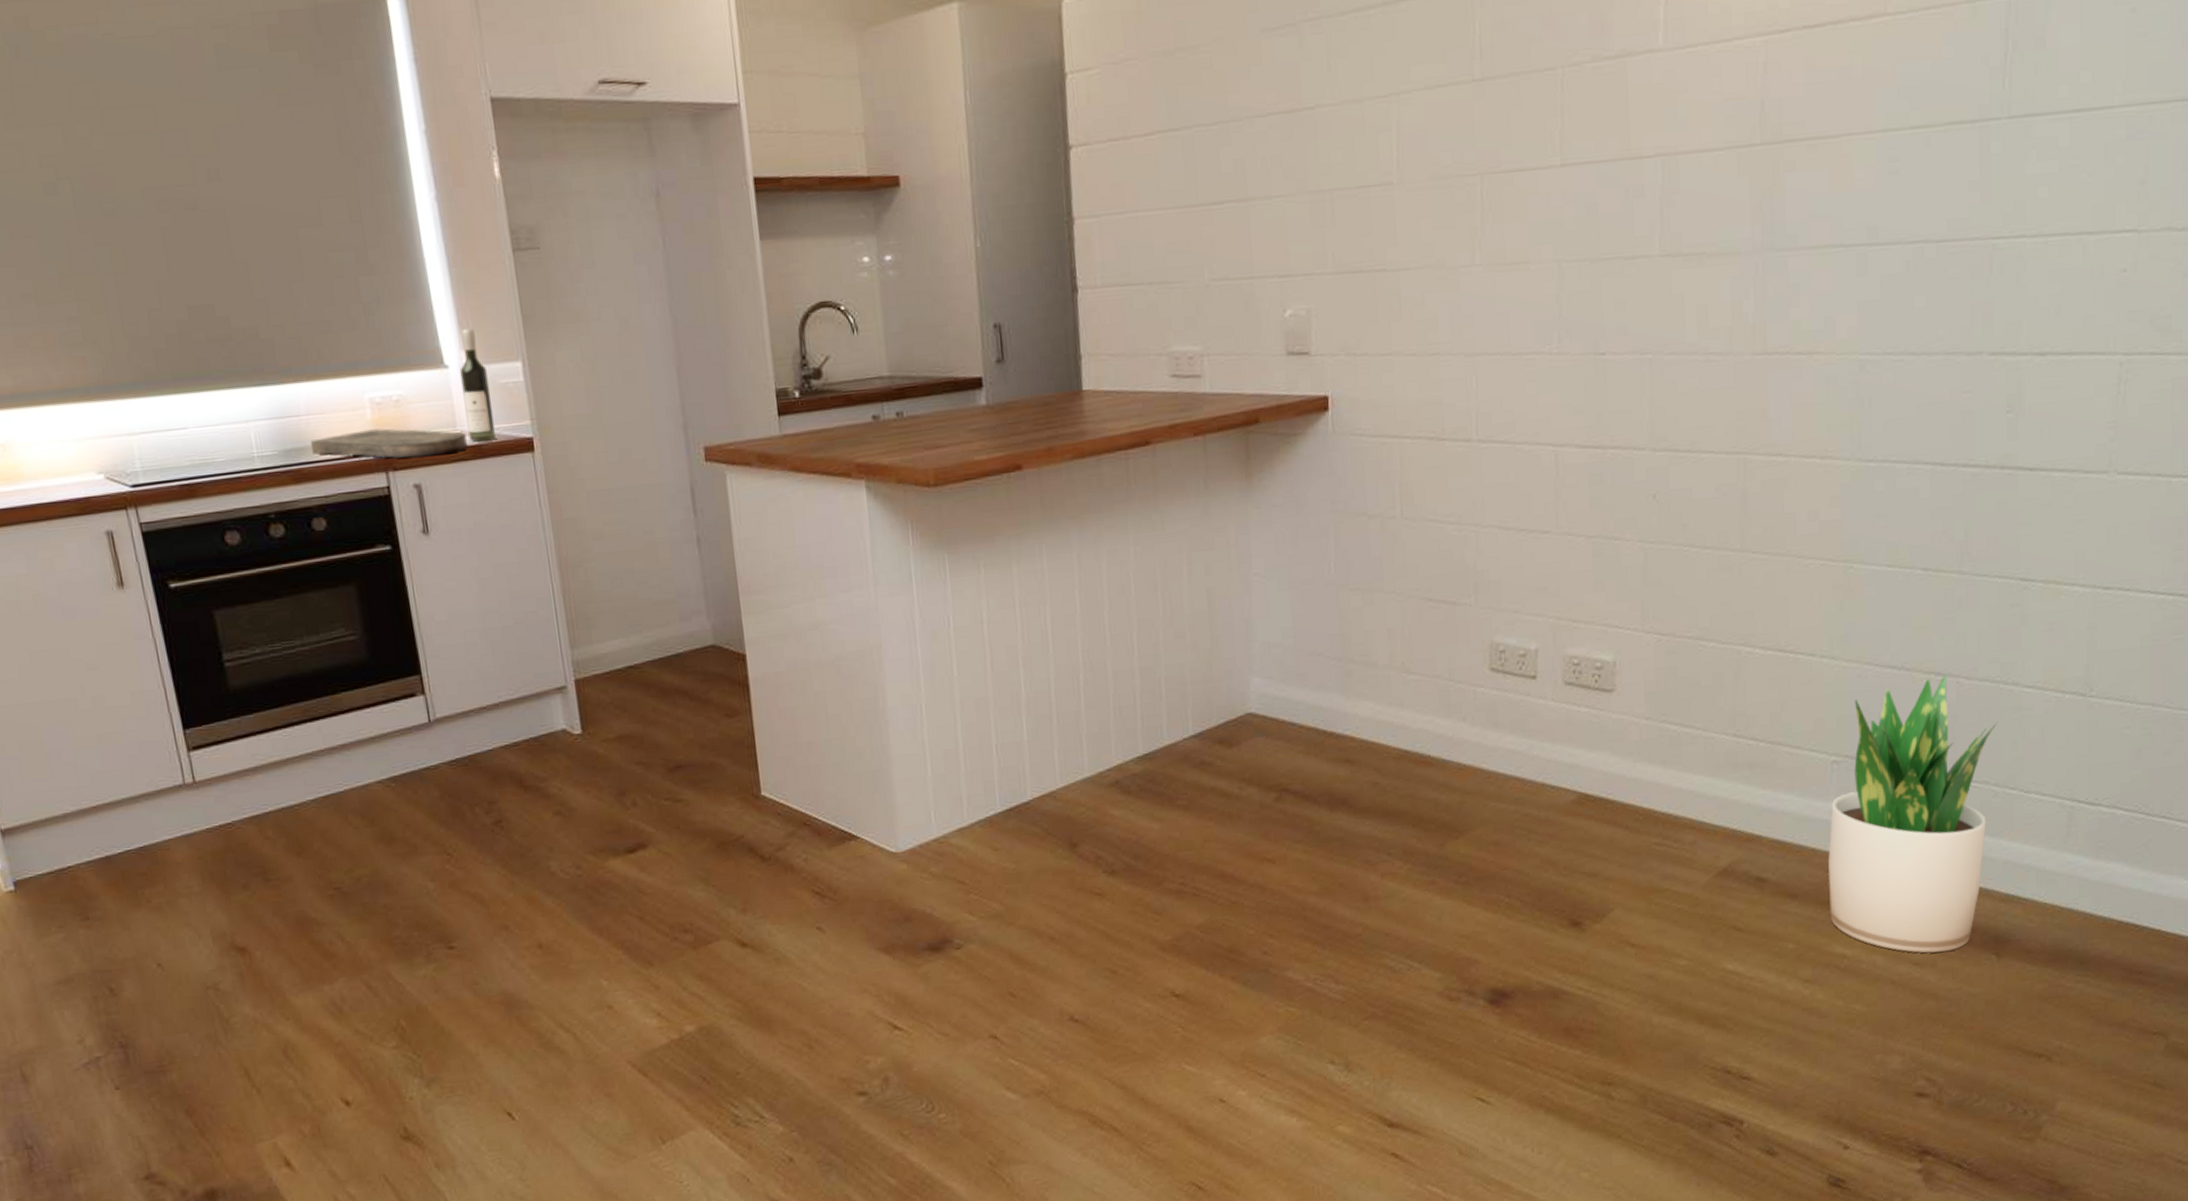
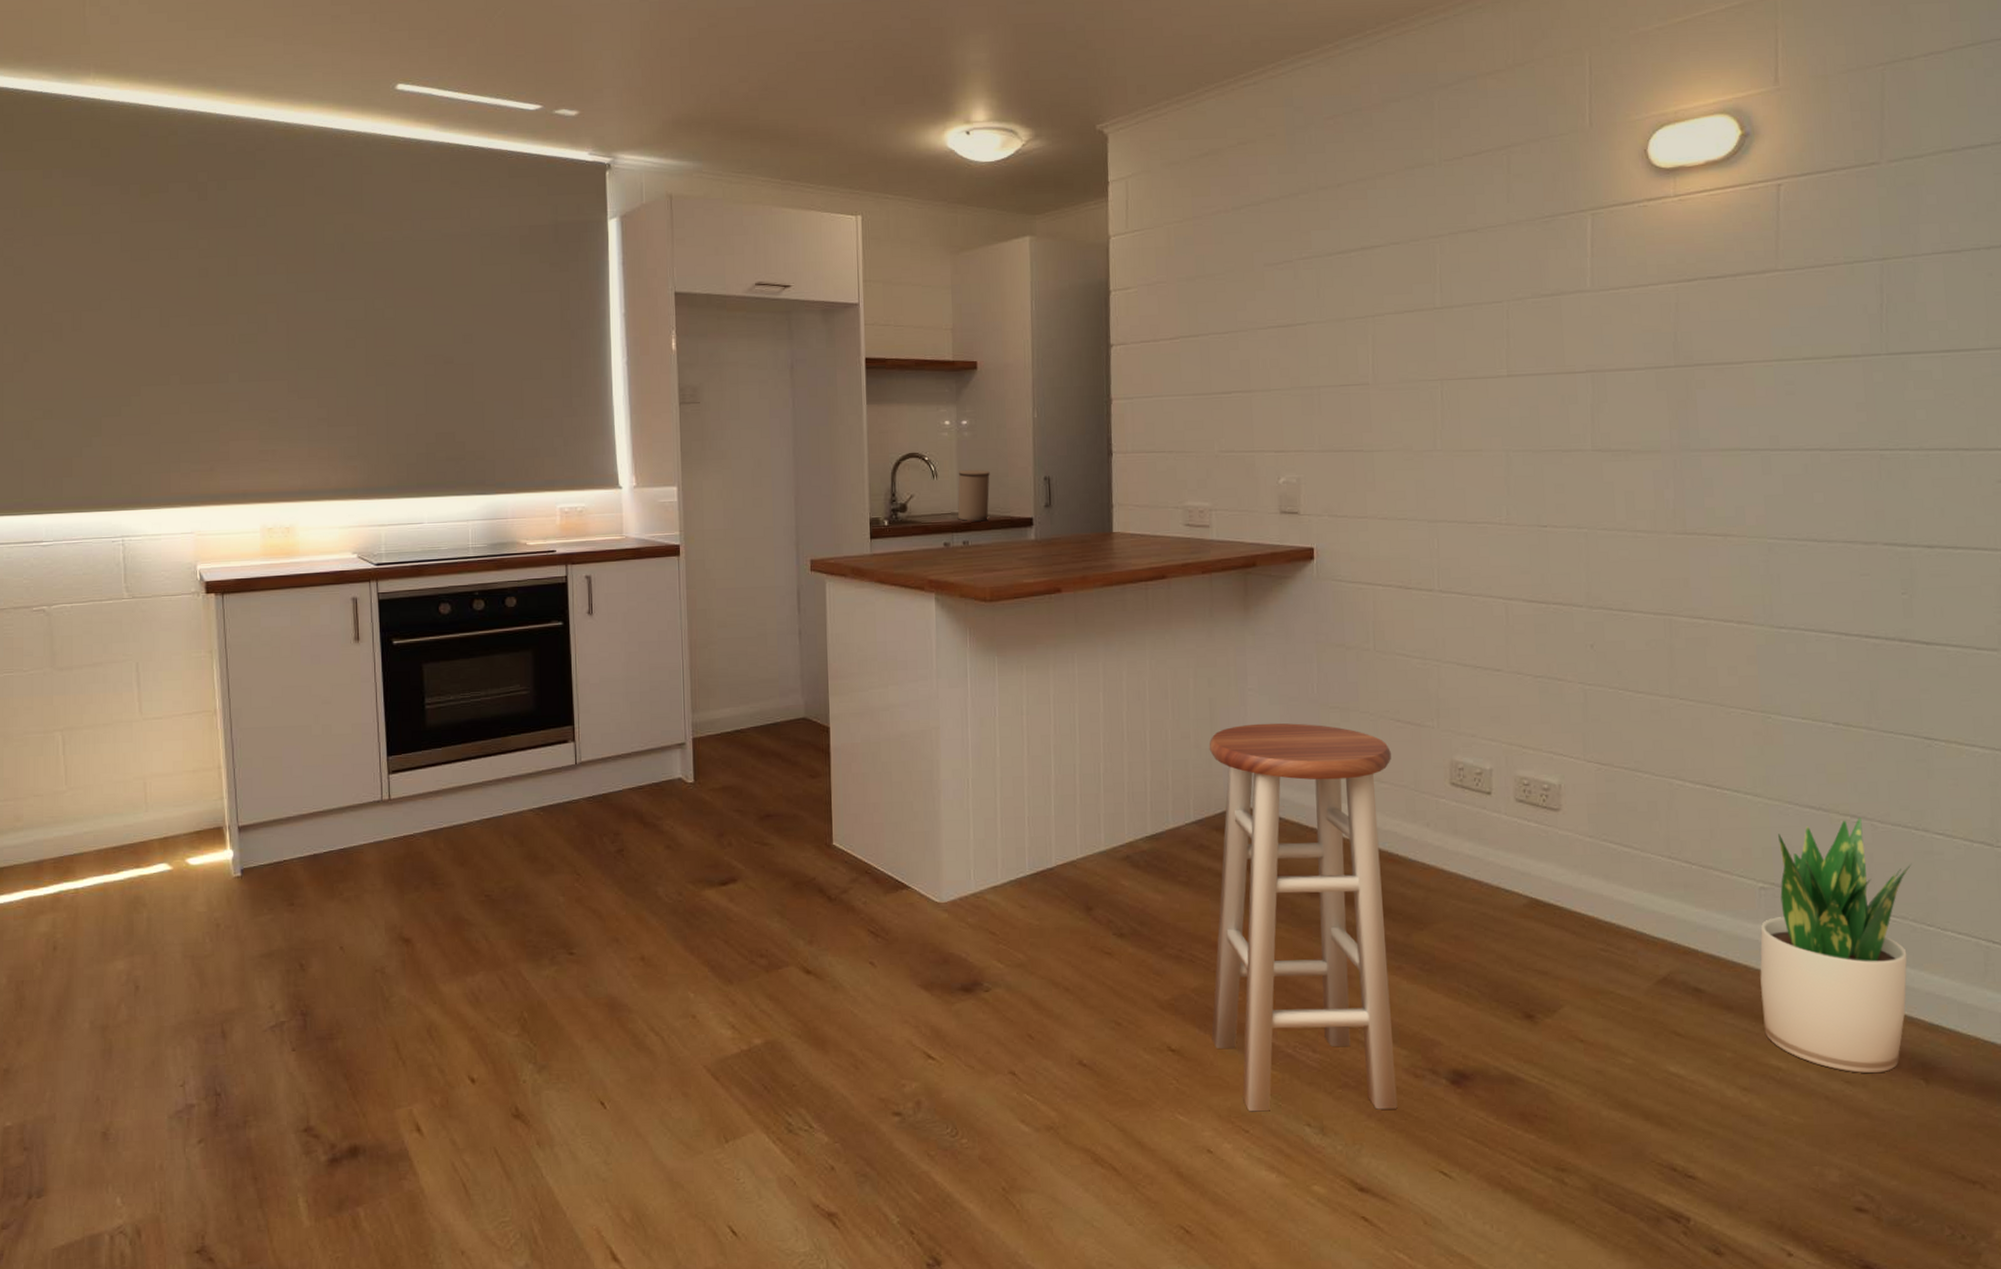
cutting board: present [311,428,467,459] -> none [513,531,629,556]
bottle: present [459,328,496,442] -> none [630,459,652,546]
canister: none [885,318,926,386] -> present [958,469,990,522]
bar stool: none [1208,611,1431,1055] -> present [1209,723,1398,1112]

